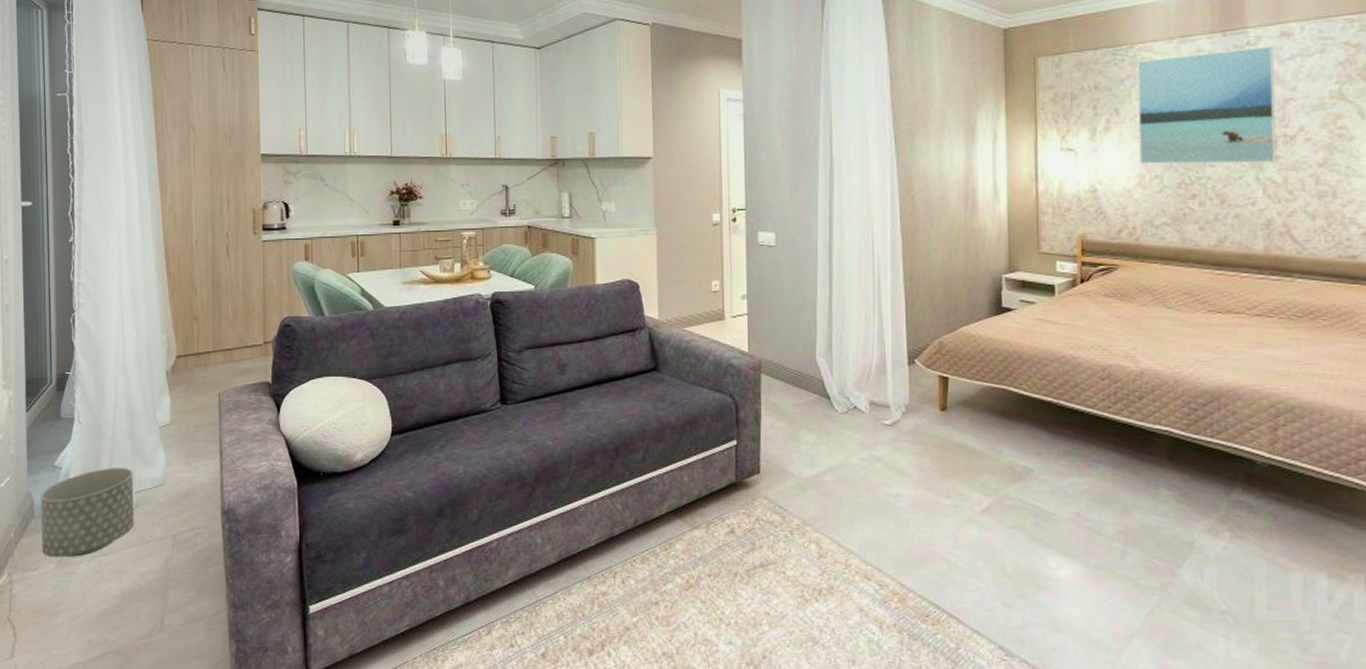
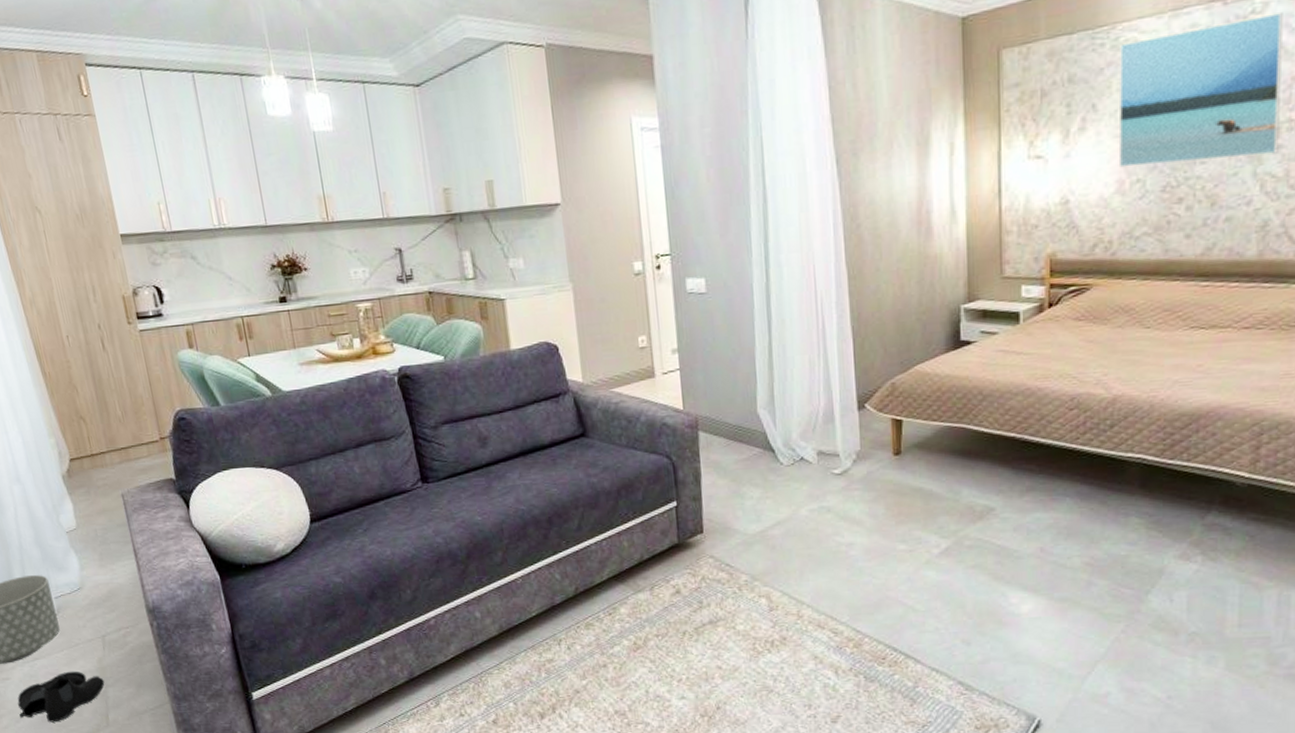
boots: none [77,569,167,623] -> present [17,671,105,723]

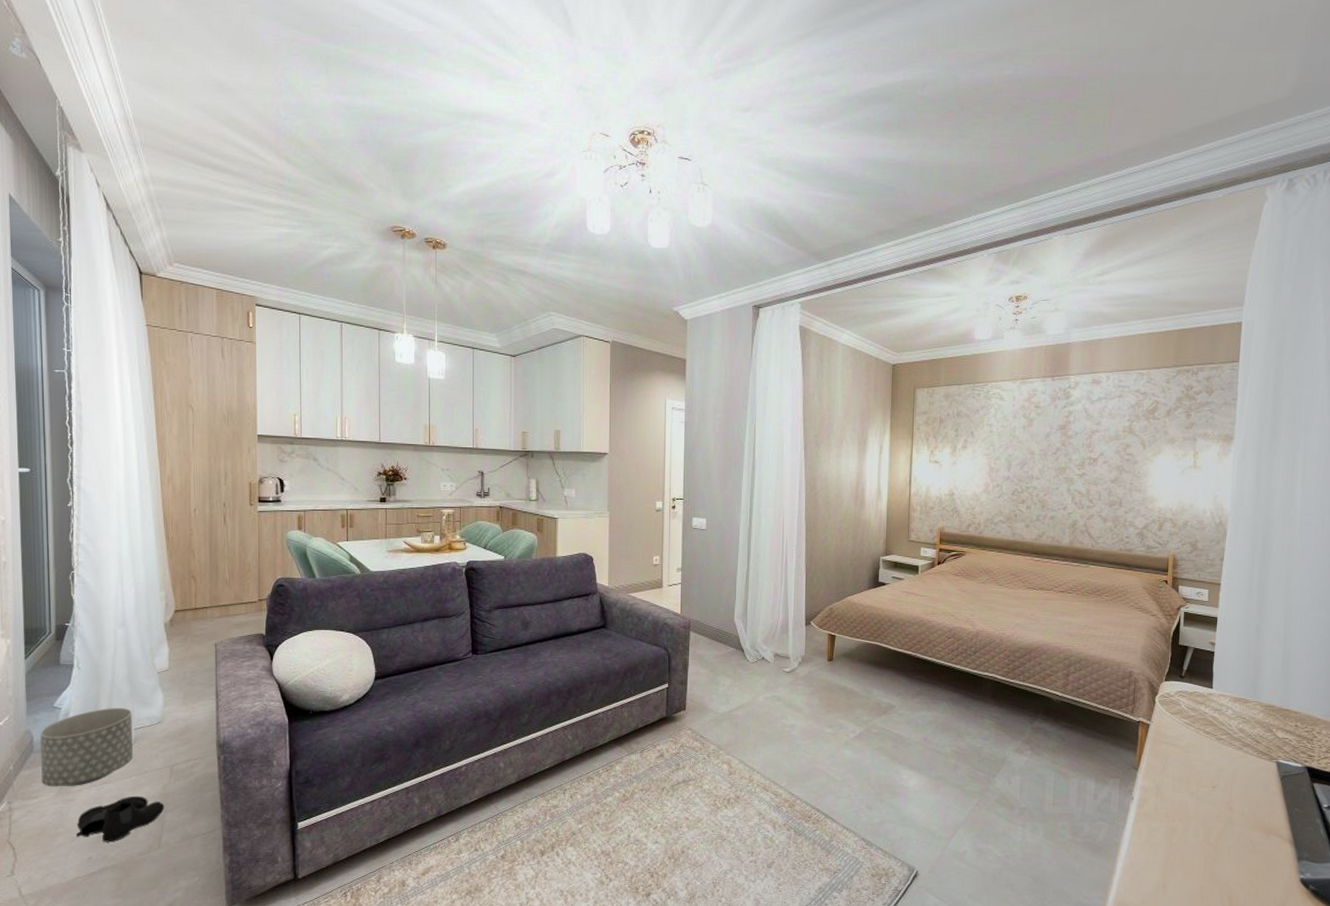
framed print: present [1118,12,1283,168] -> none [986,390,1087,478]

